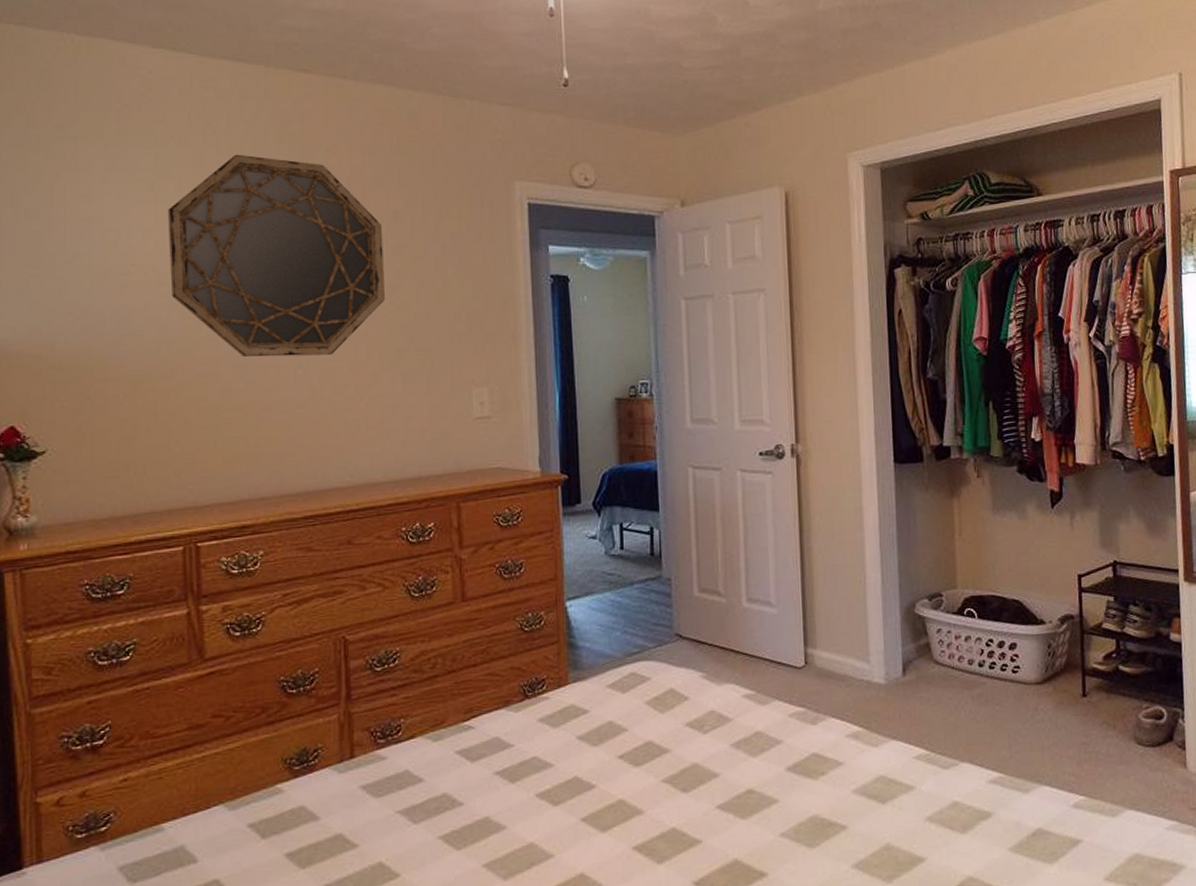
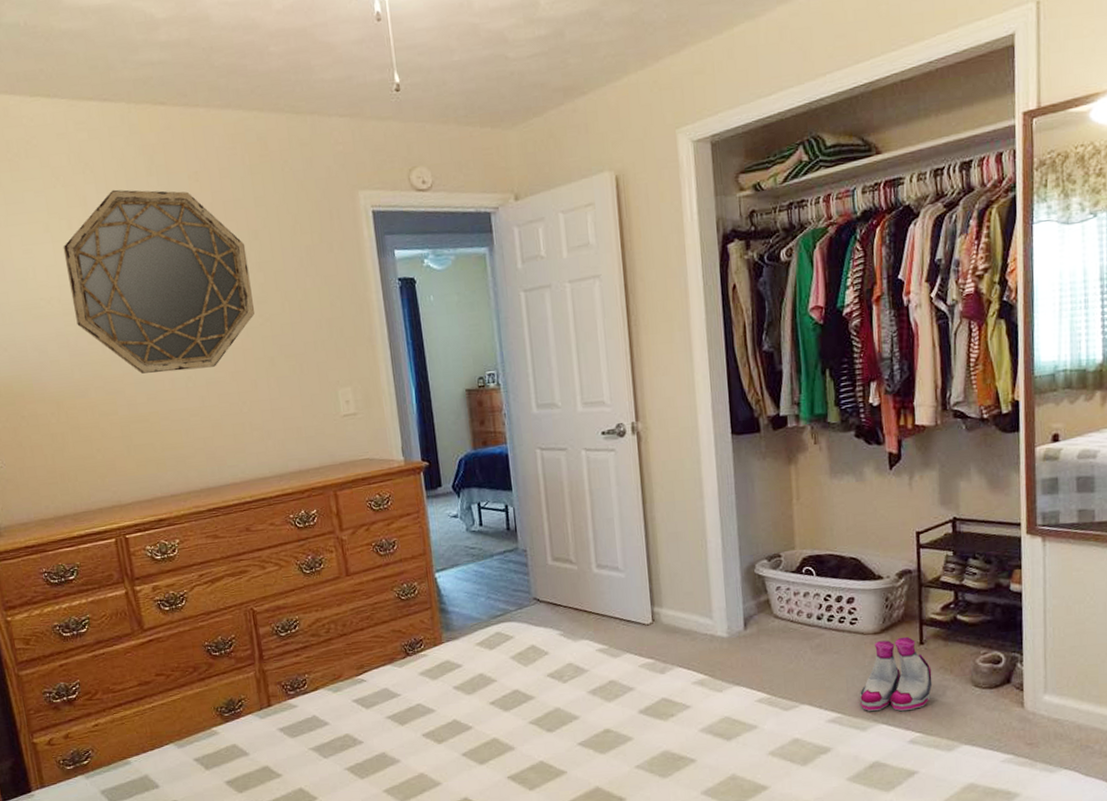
boots: none [1022,687,1096,772] -> present [860,636,933,712]

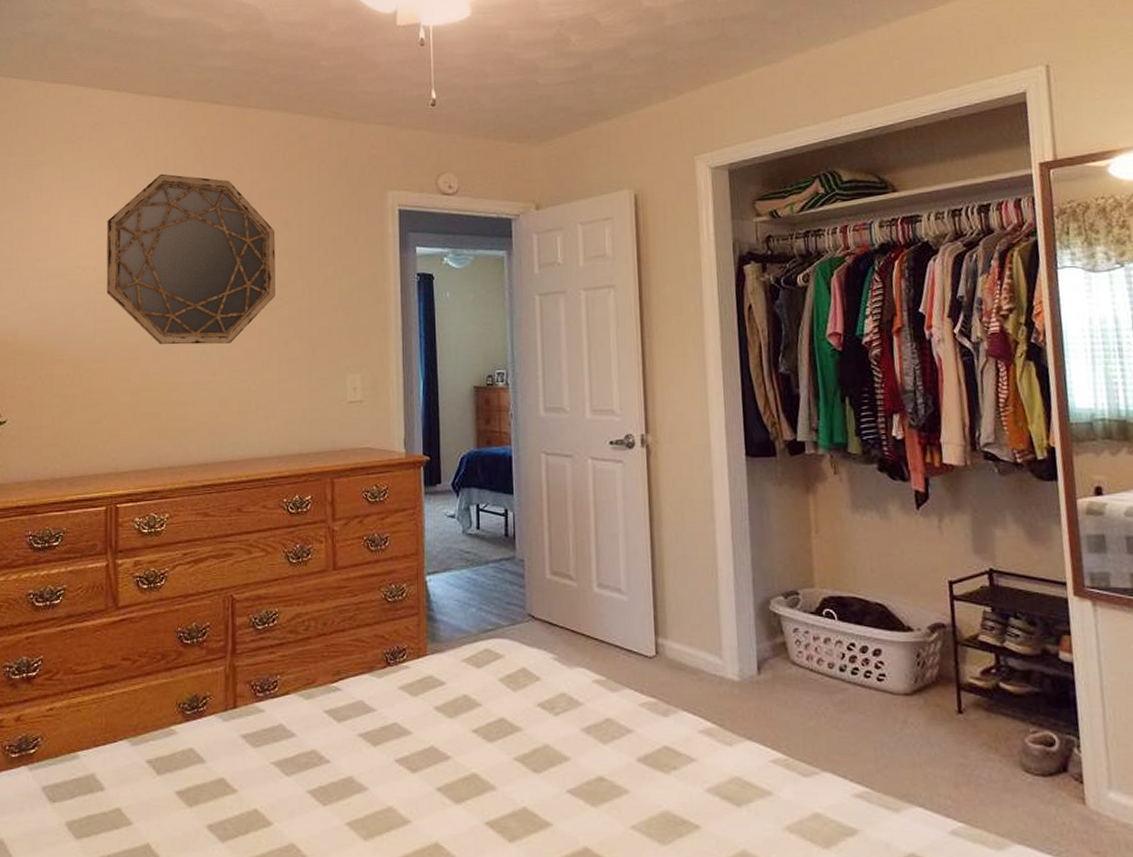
boots: present [860,636,933,712] -> none [890,702,975,794]

